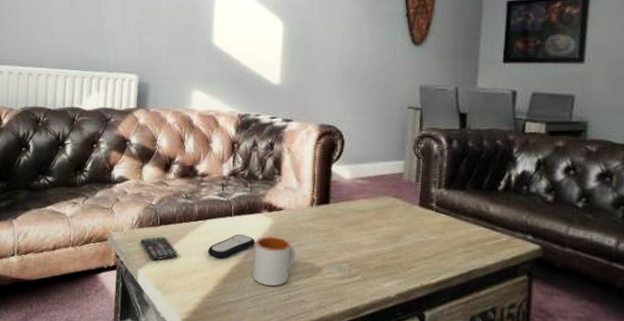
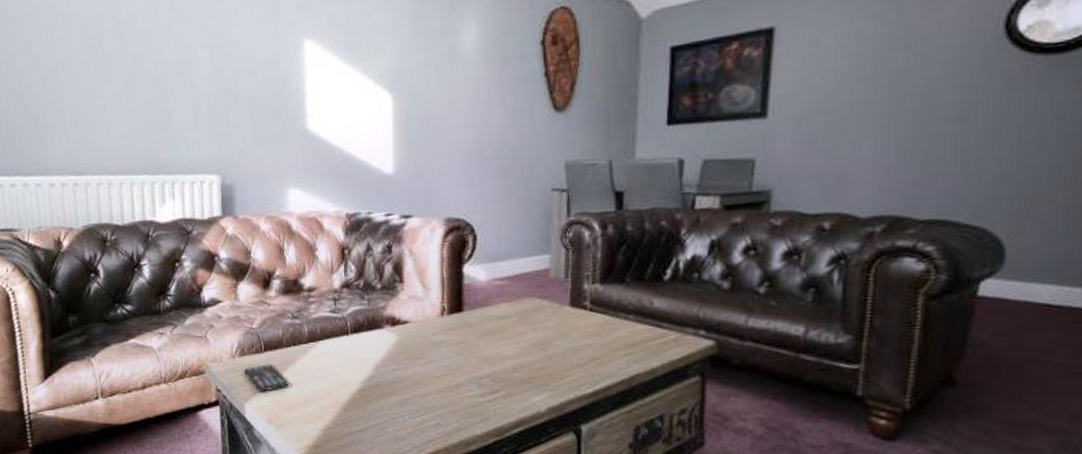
remote control: present [207,234,255,259] -> none [323,354,379,385]
mug: present [252,237,296,287] -> none [377,354,427,411]

